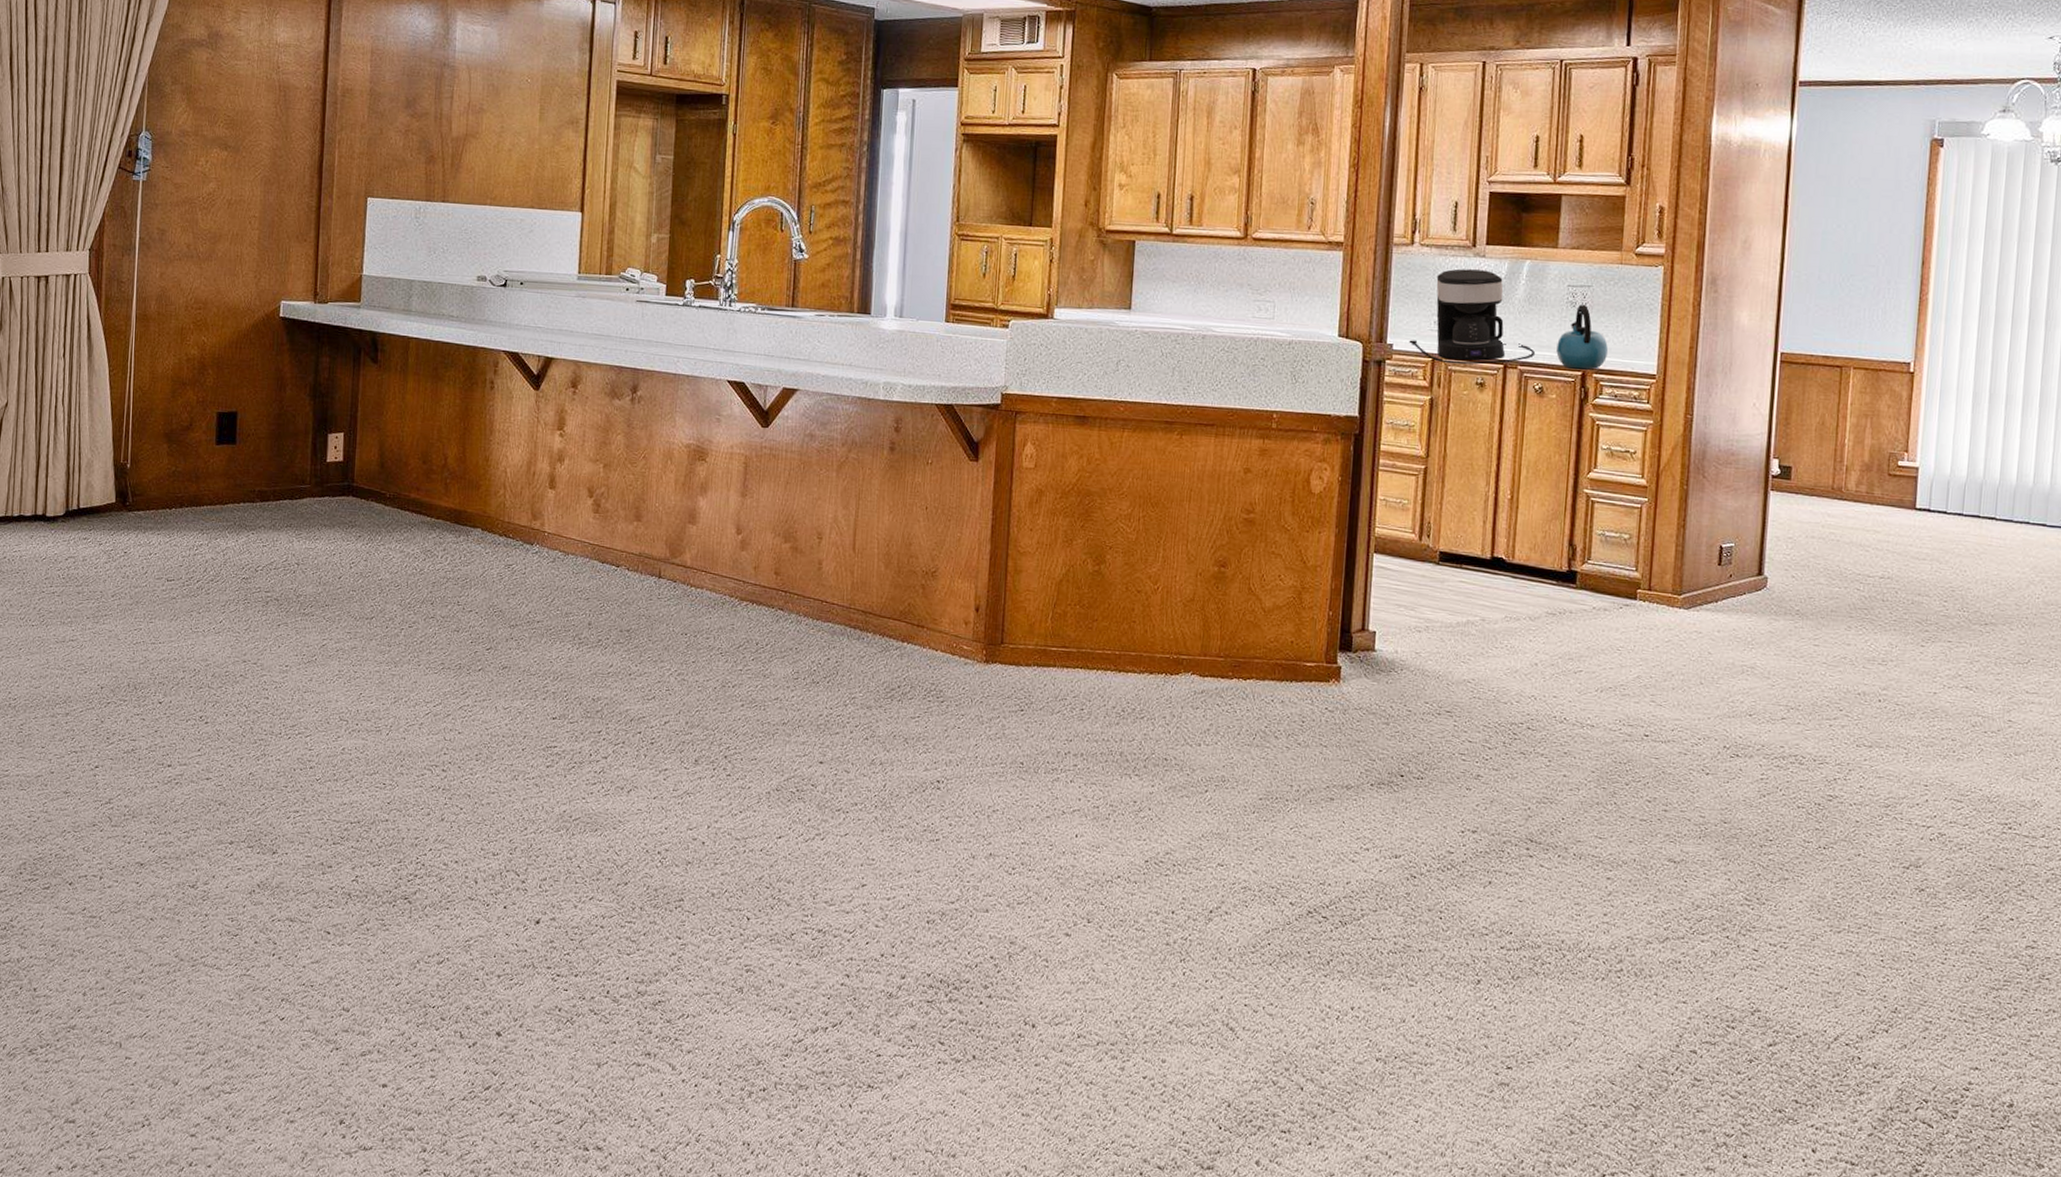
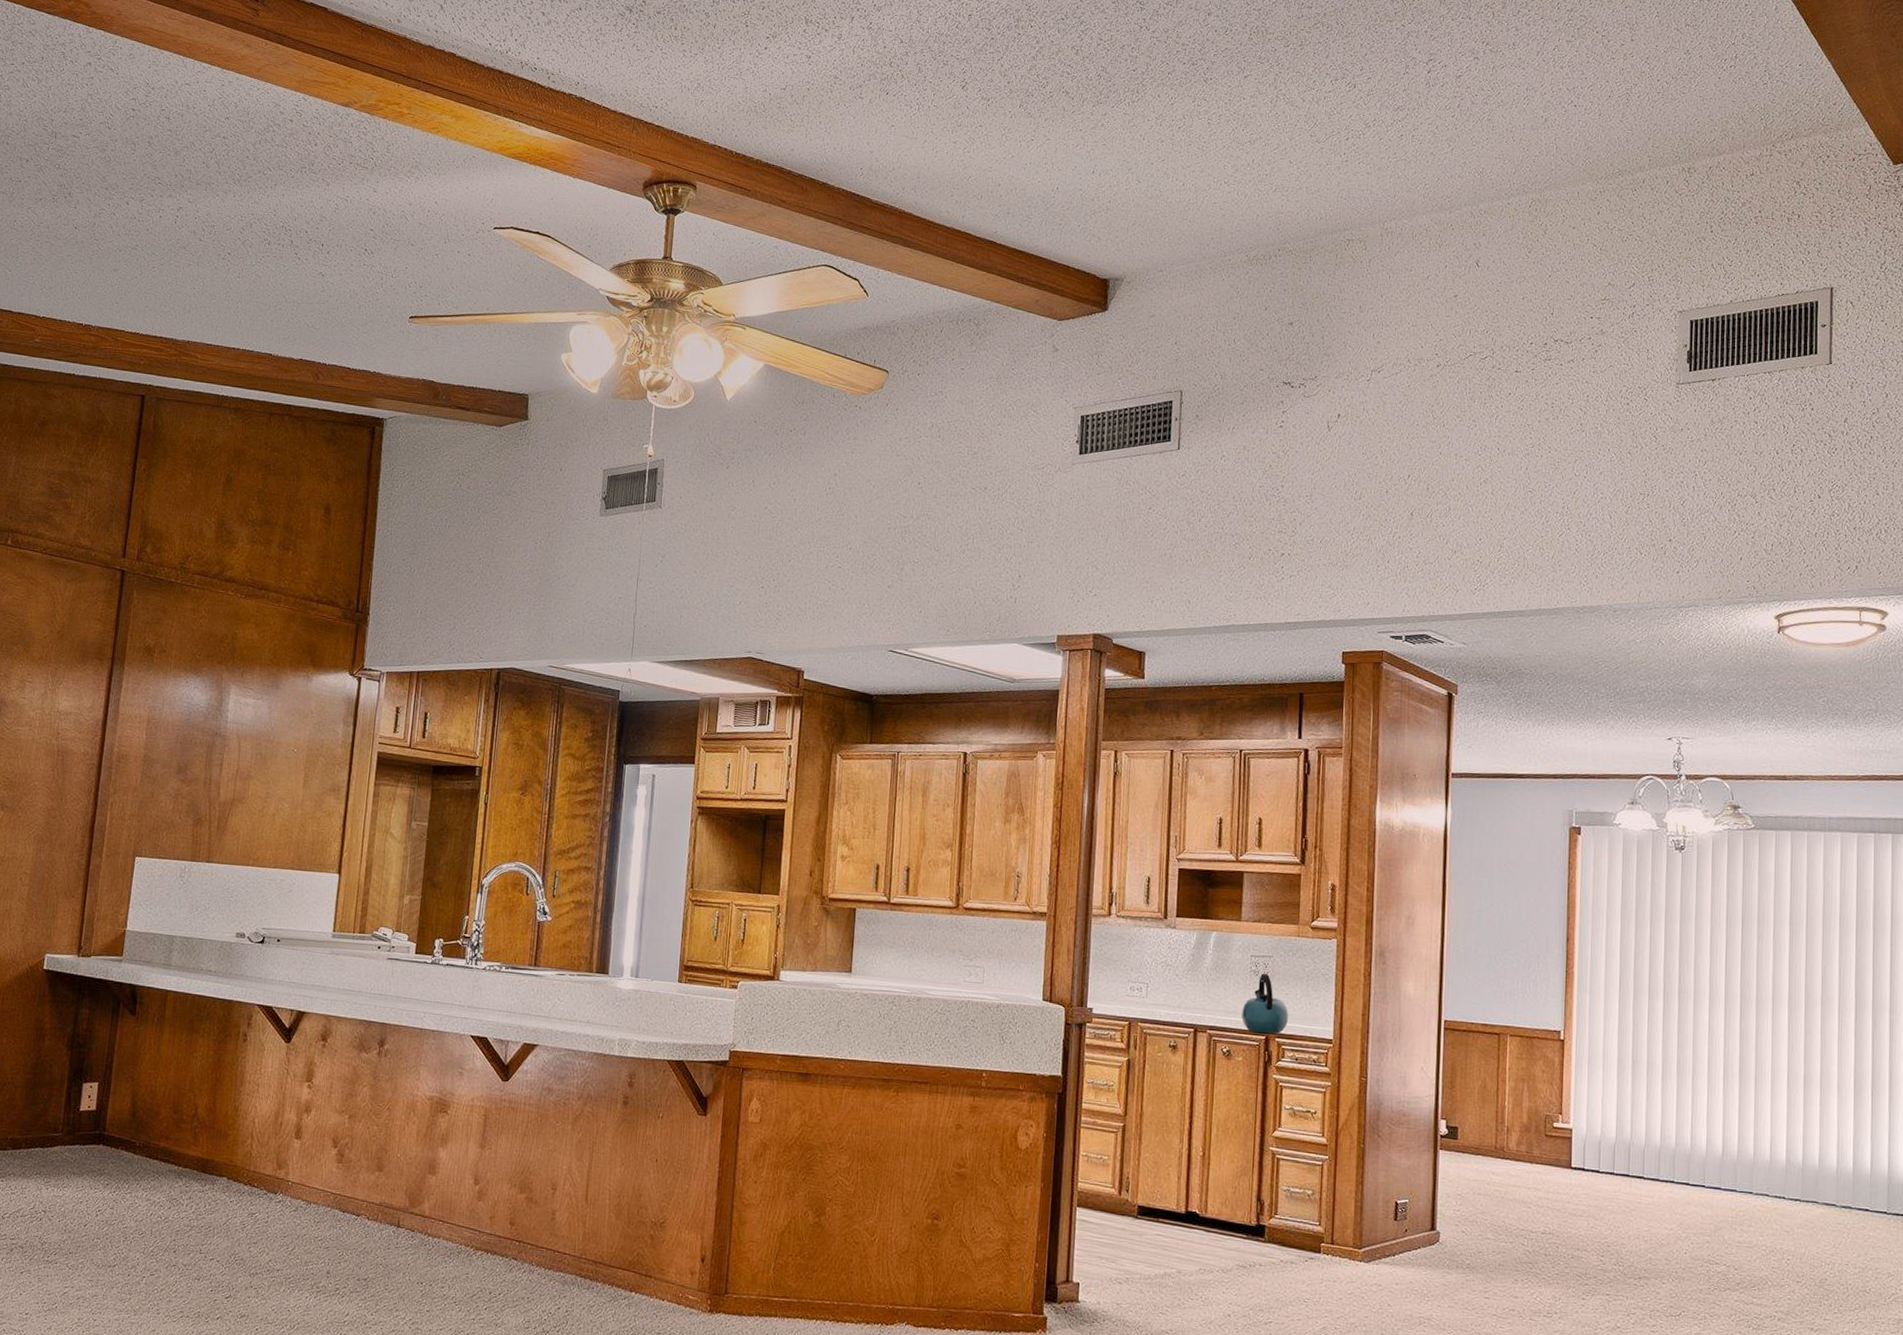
coffee maker: present [1409,269,1535,365] -> none [1107,939,1222,1029]

